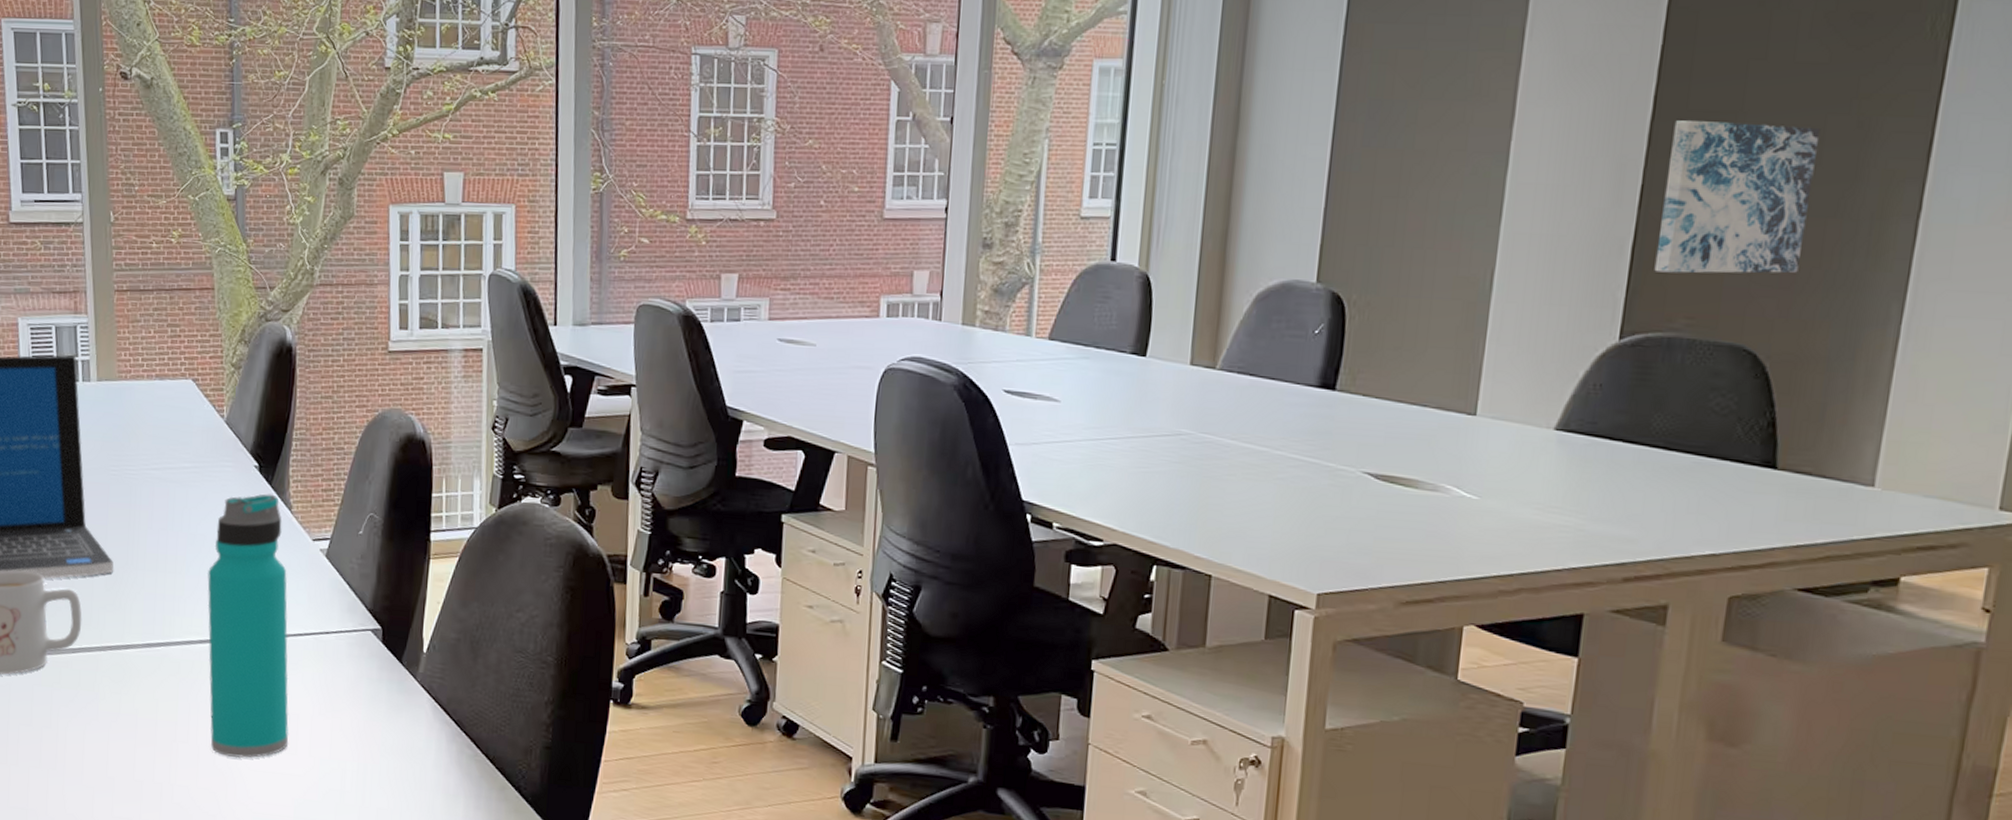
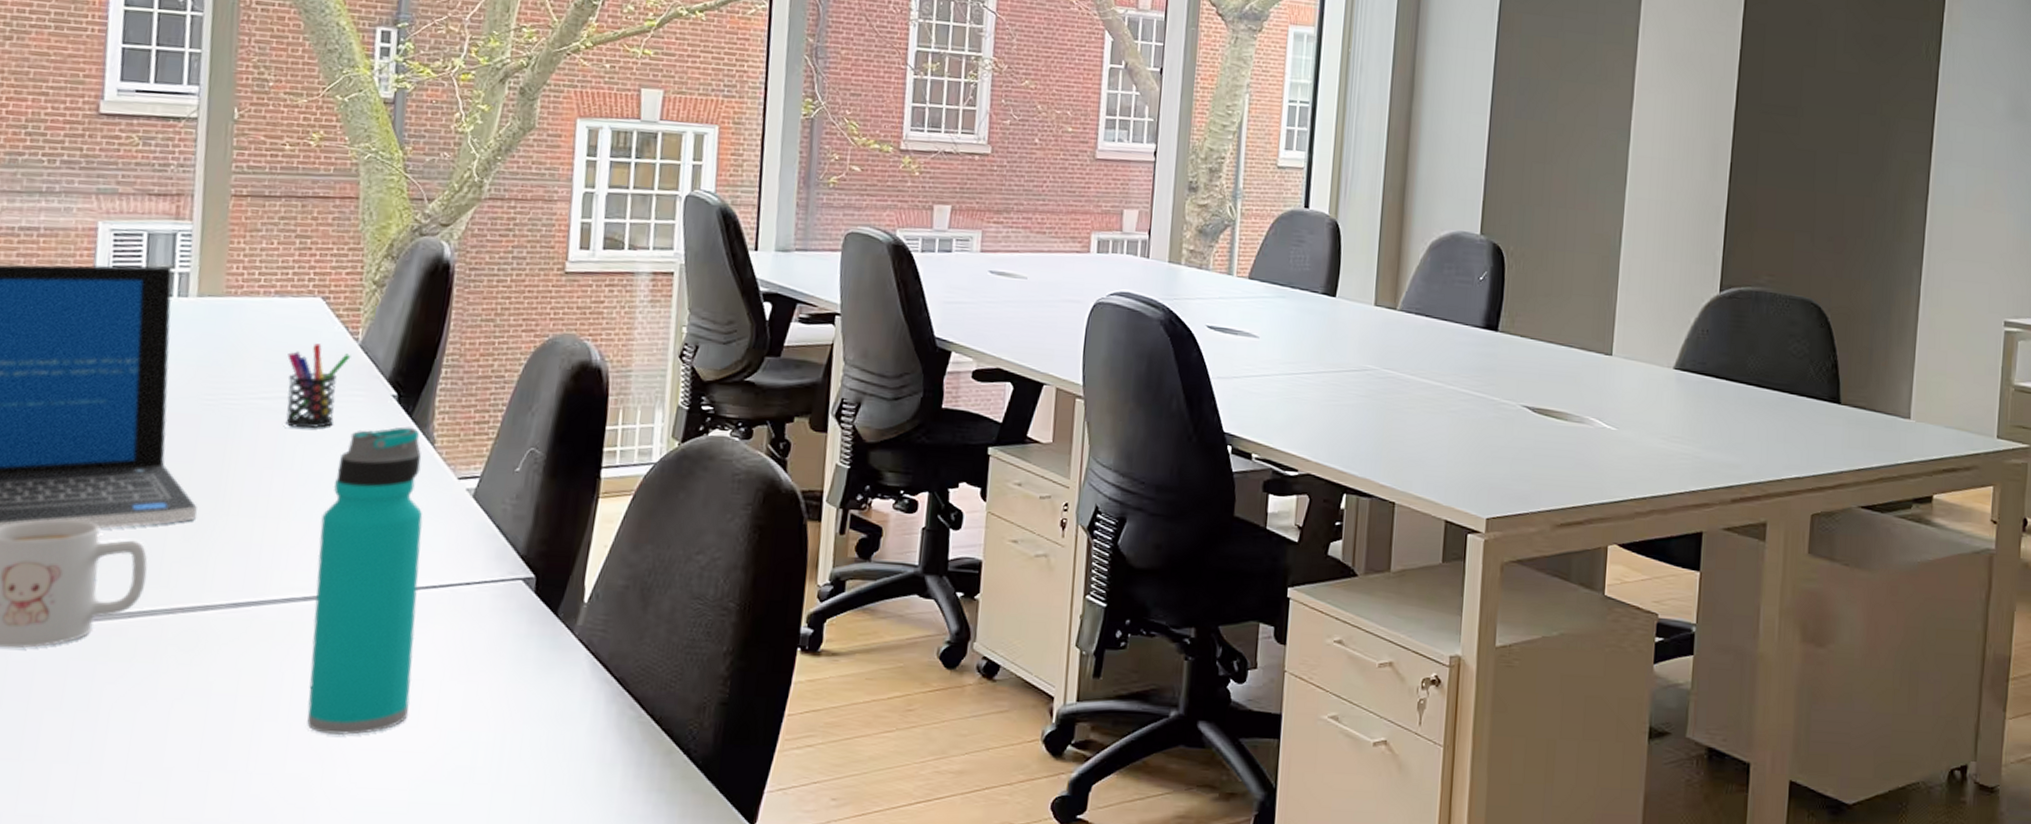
pen holder: none [170,420,220,495] -> present [285,343,351,429]
wall art: present [1654,120,1821,274] -> none [1743,111,1856,241]

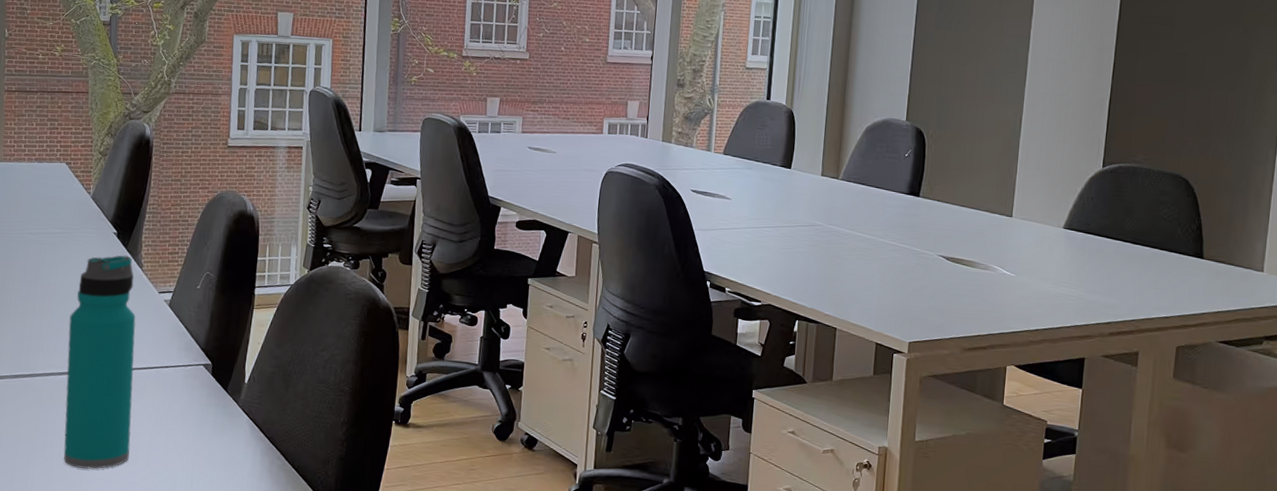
pen holder: present [285,343,351,429] -> none [44,195,86,255]

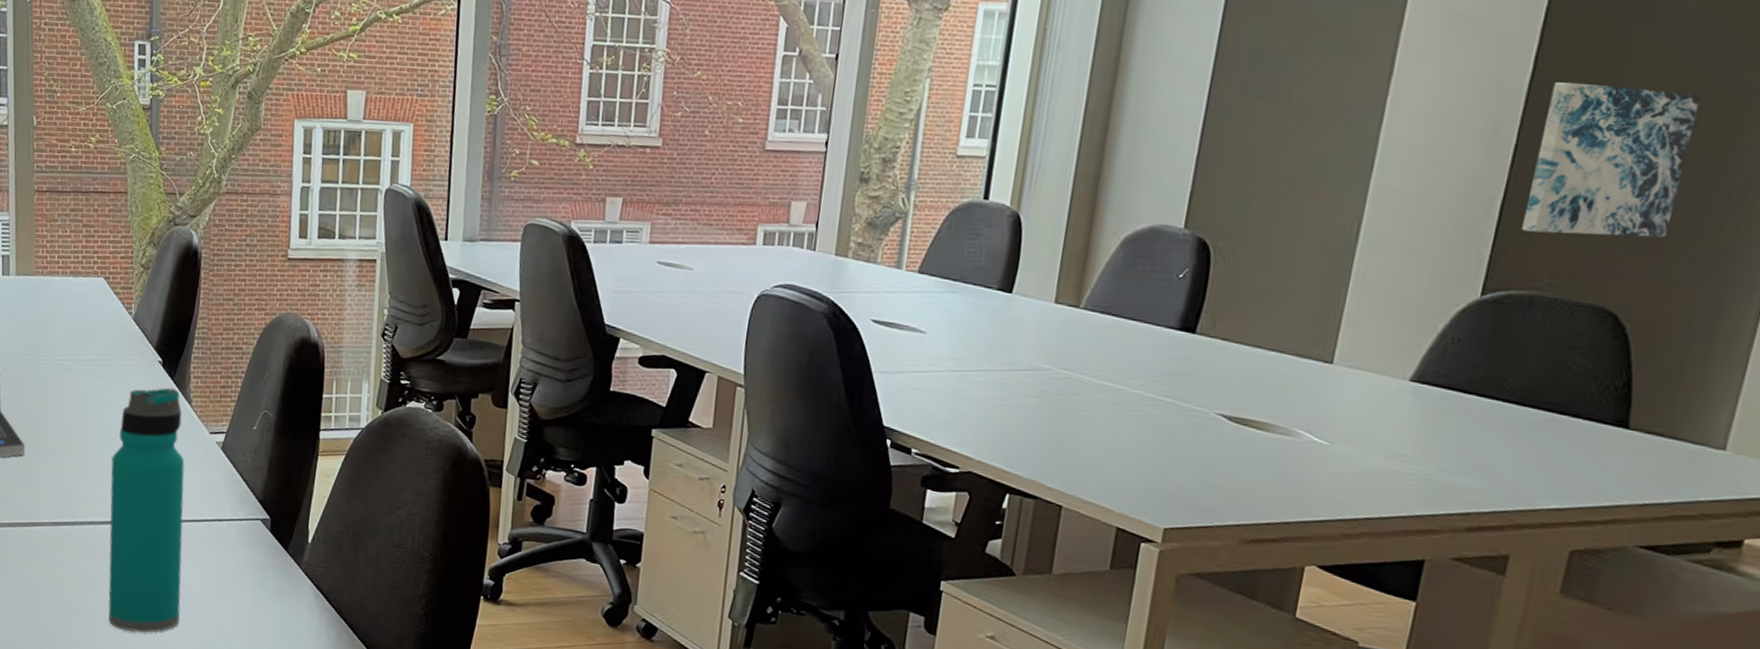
wall art: none [1123,21,1222,127] -> present [1521,82,1701,237]

